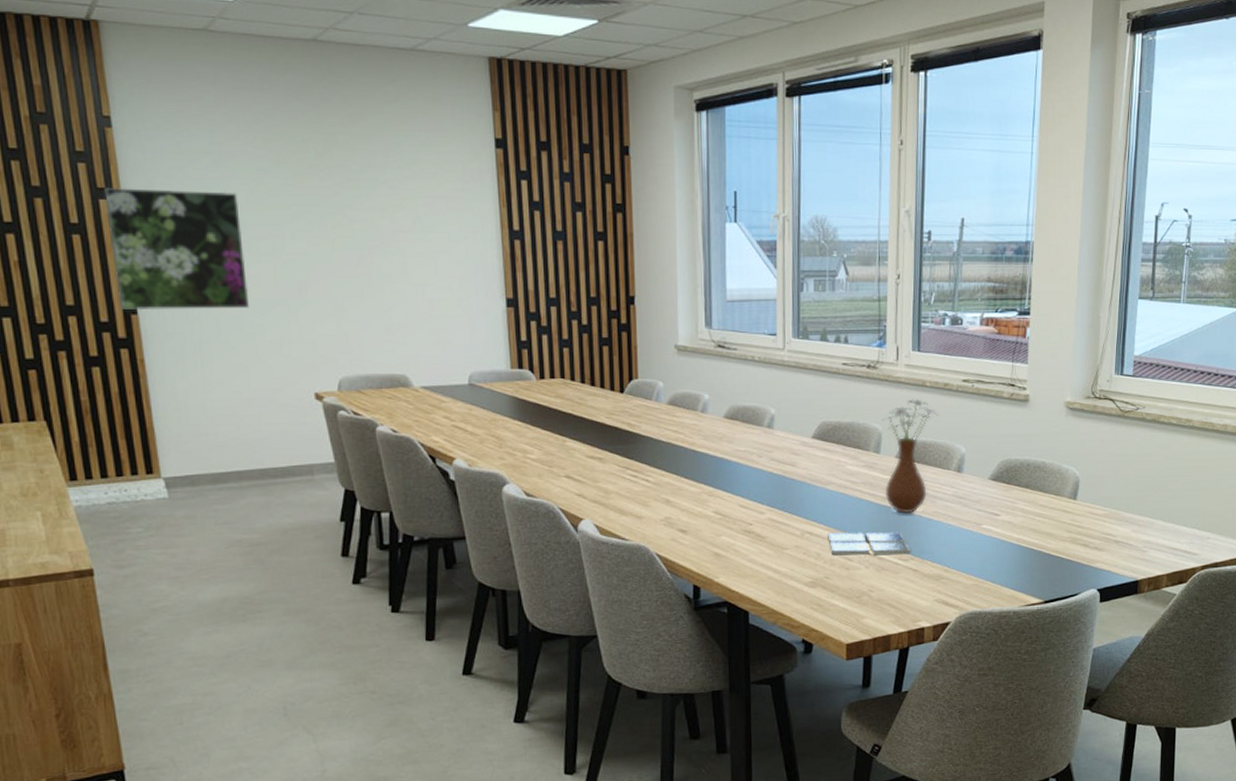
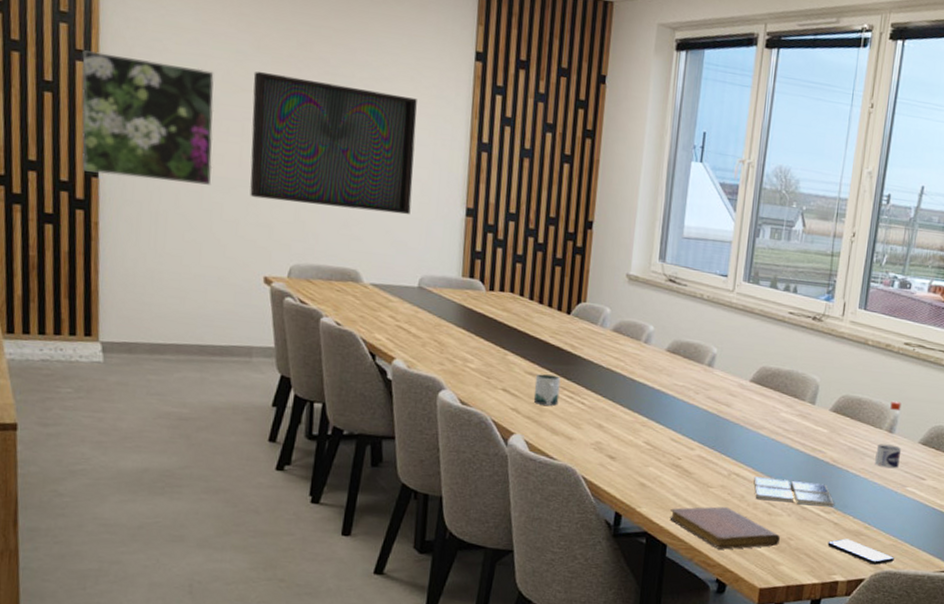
television: none [276,186,451,315] -> present [250,71,417,215]
mug: none [597,456,623,487] -> present [533,374,561,406]
notebook: none [748,567,861,610] -> present [669,506,780,550]
vase: present [882,398,939,514] -> none [815,355,878,468]
smartphone: none [909,584,978,607] -> present [827,538,894,565]
water bottle: none [947,440,972,509] -> present [875,401,902,469]

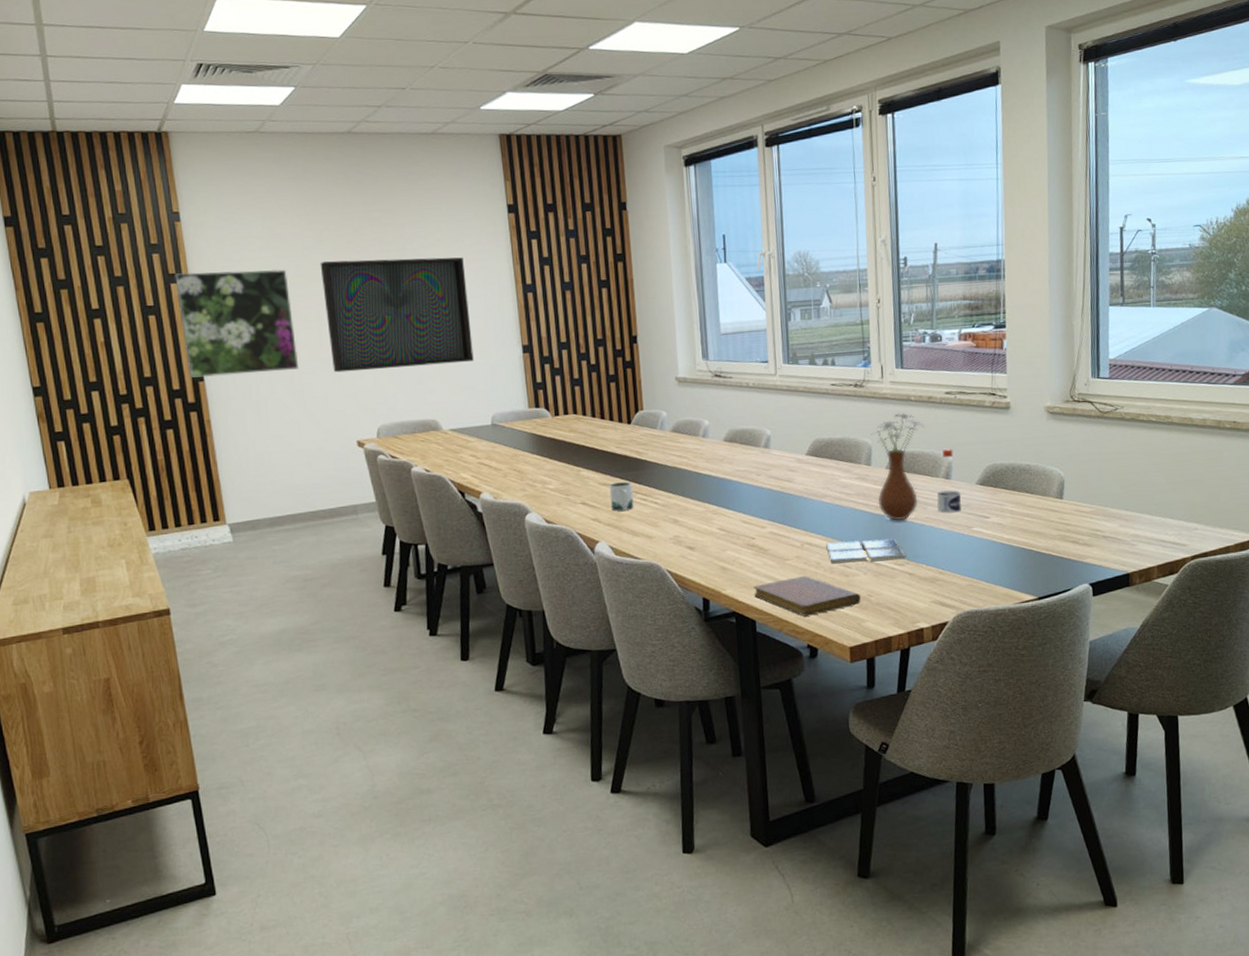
vase: none [815,355,878,468] -> present [871,412,925,521]
smartphone: present [827,538,894,565] -> none [906,586,973,607]

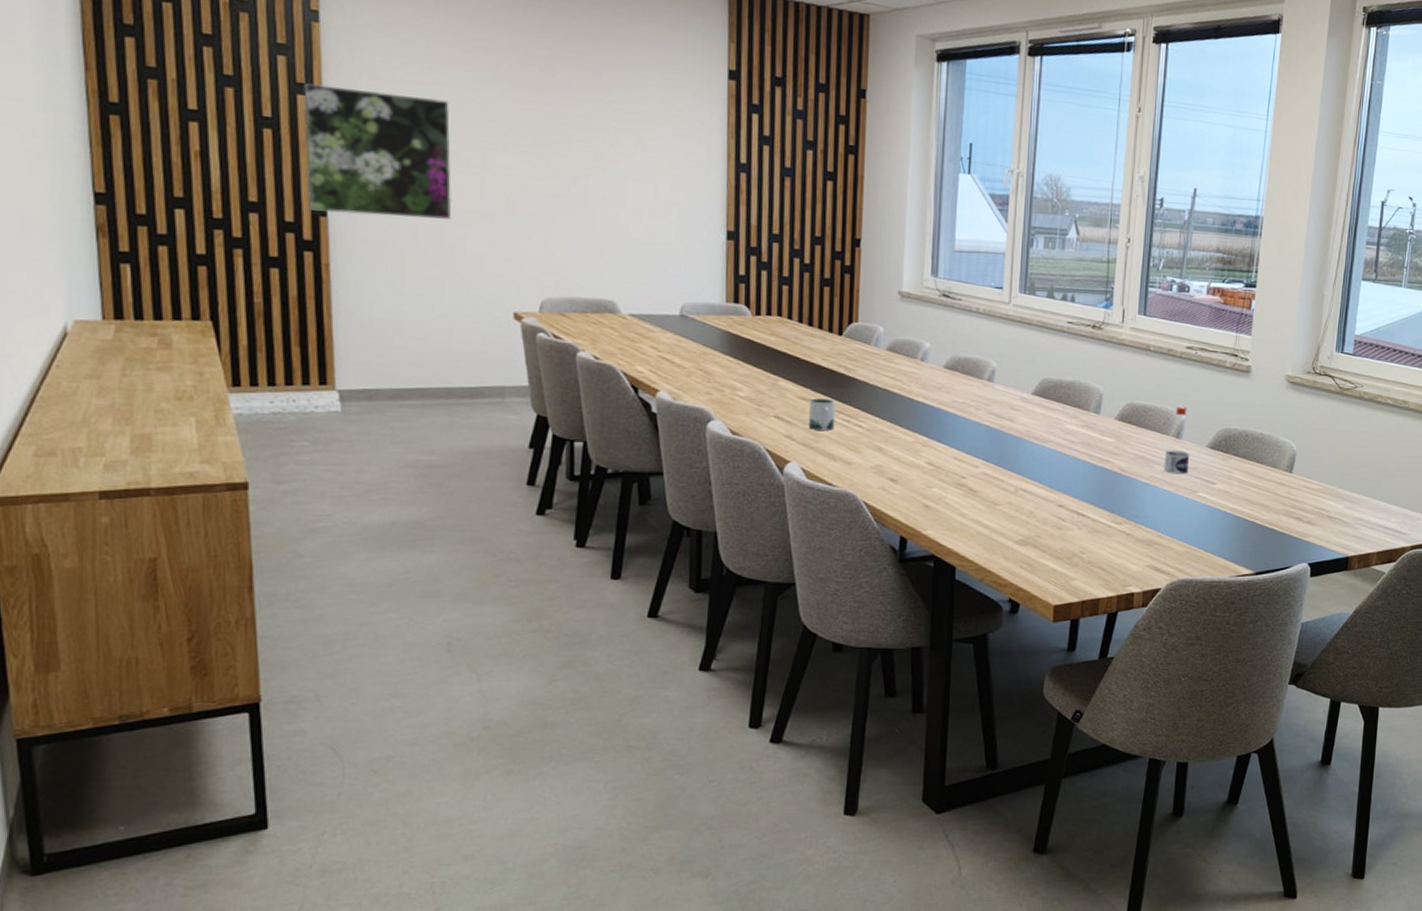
television: present [320,257,474,373] -> none [492,98,670,241]
notebook: present [753,576,861,617] -> none [957,524,1072,568]
drink coaster: present [826,538,906,563] -> none [1042,491,1125,518]
vase: present [871,412,925,521] -> none [1102,361,1161,477]

